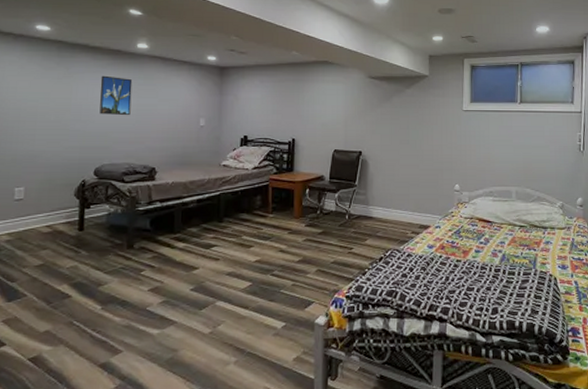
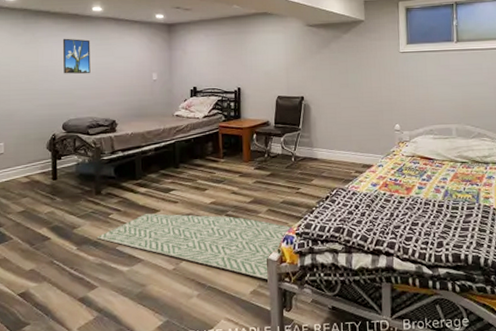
rug: none [125,271,342,347] -> present [96,213,292,281]

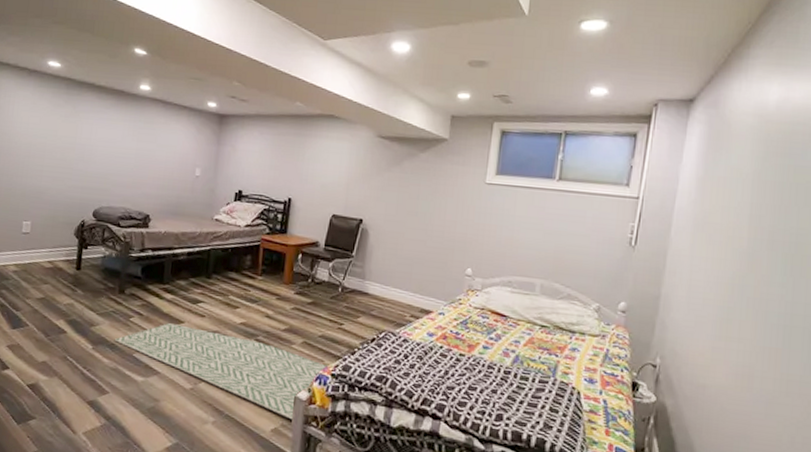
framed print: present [62,38,91,74] -> none [101,116,134,160]

